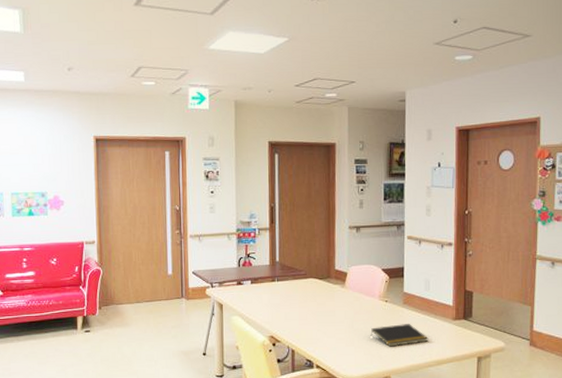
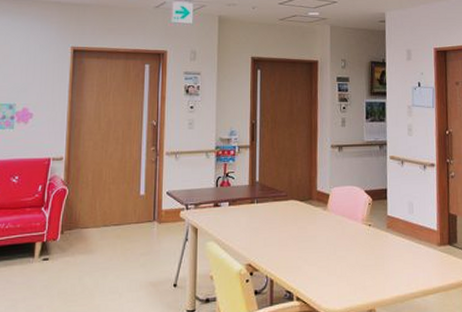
notepad: present [370,324,429,347] -> none [353,250,414,276]

